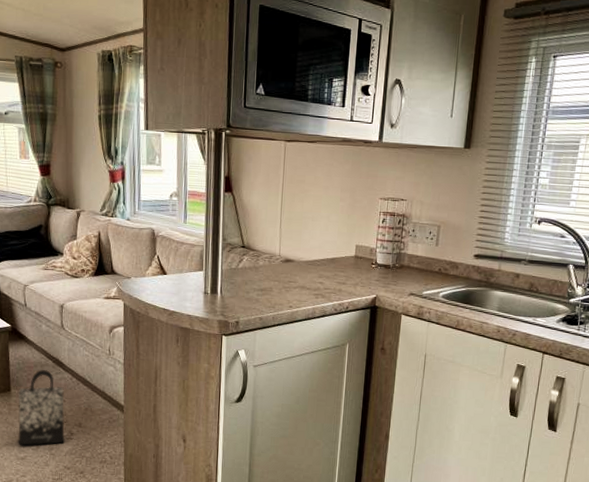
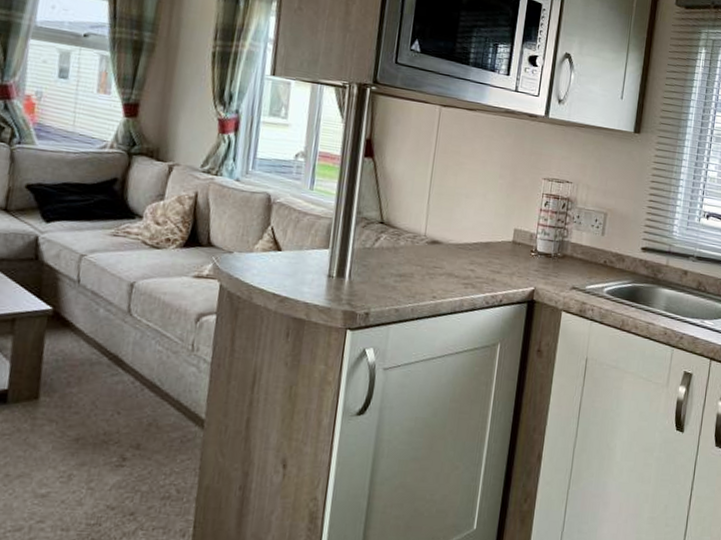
shopping bag: present [18,370,65,446] -> none [39,369,121,477]

